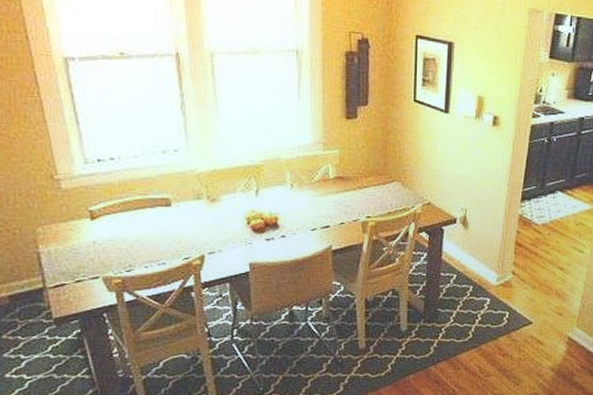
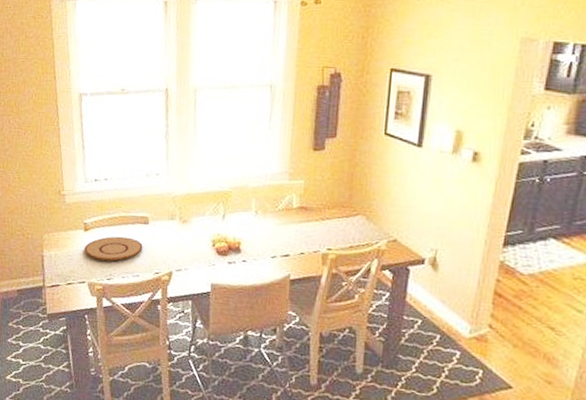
plate: none [94,222,167,251] -> present [84,236,143,262]

